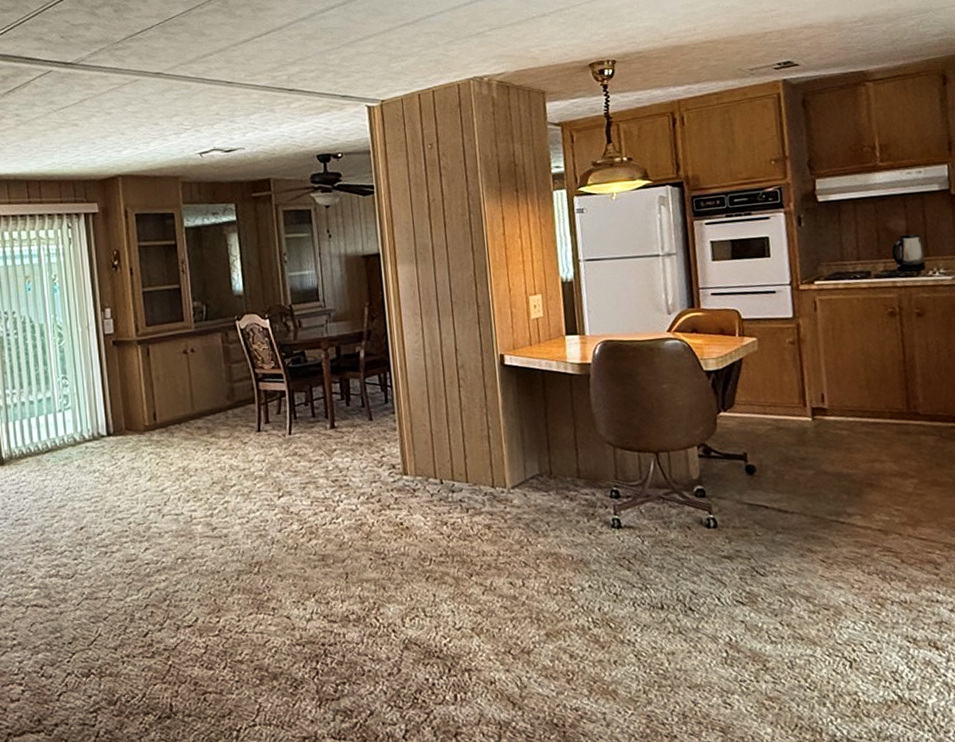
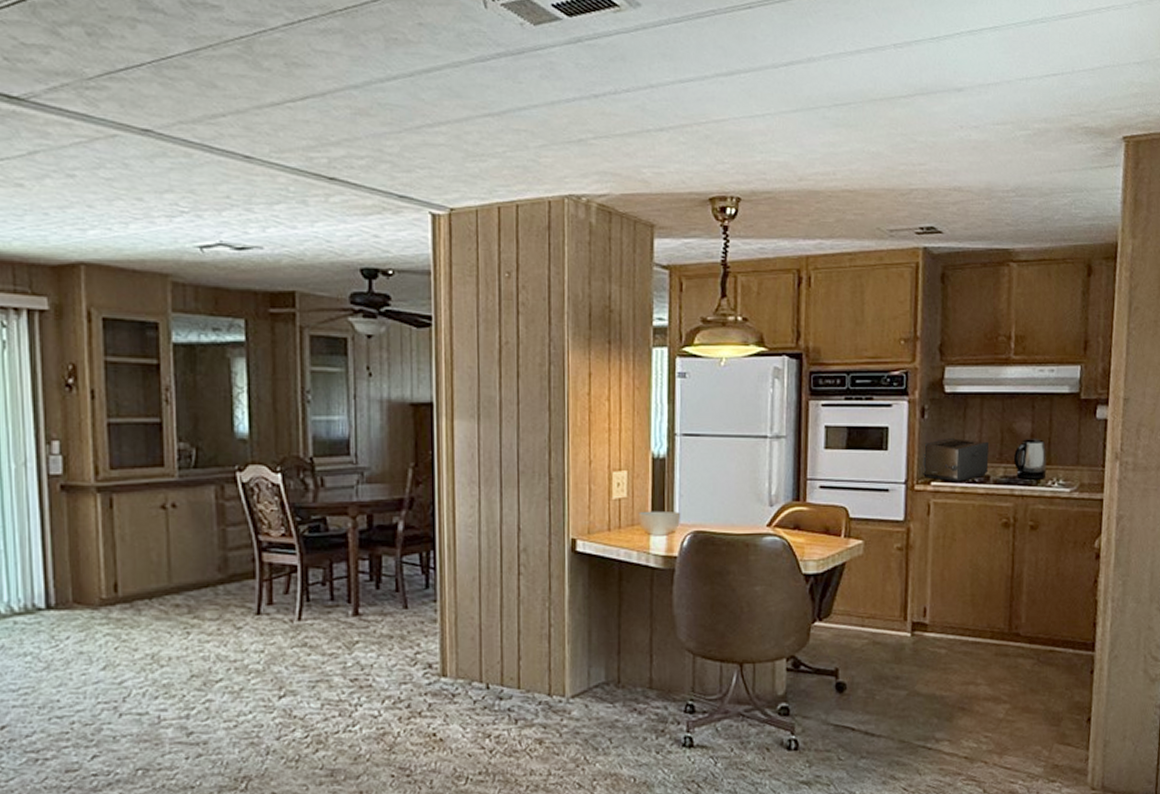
bowl: none [554,325,591,348] -> present [638,510,681,536]
toaster: none [804,240,868,280] -> present [923,438,989,482]

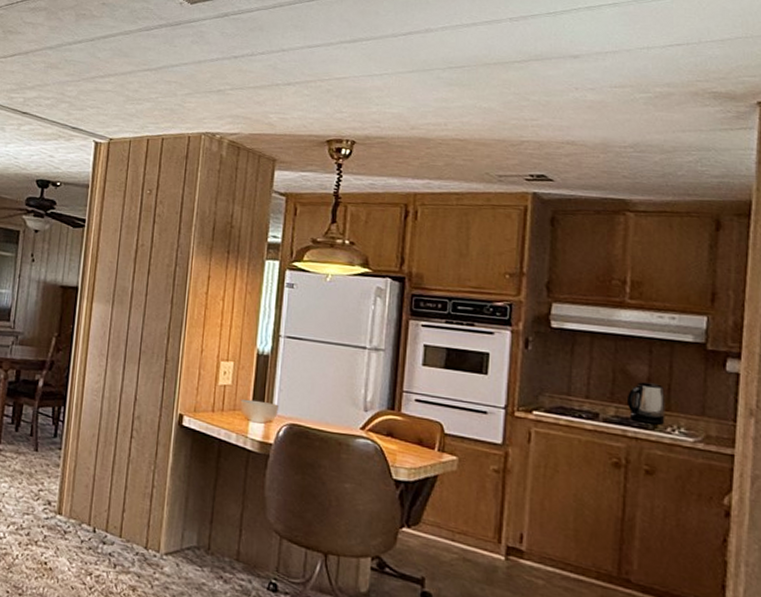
toaster: present [923,438,989,482] -> none [525,371,598,416]

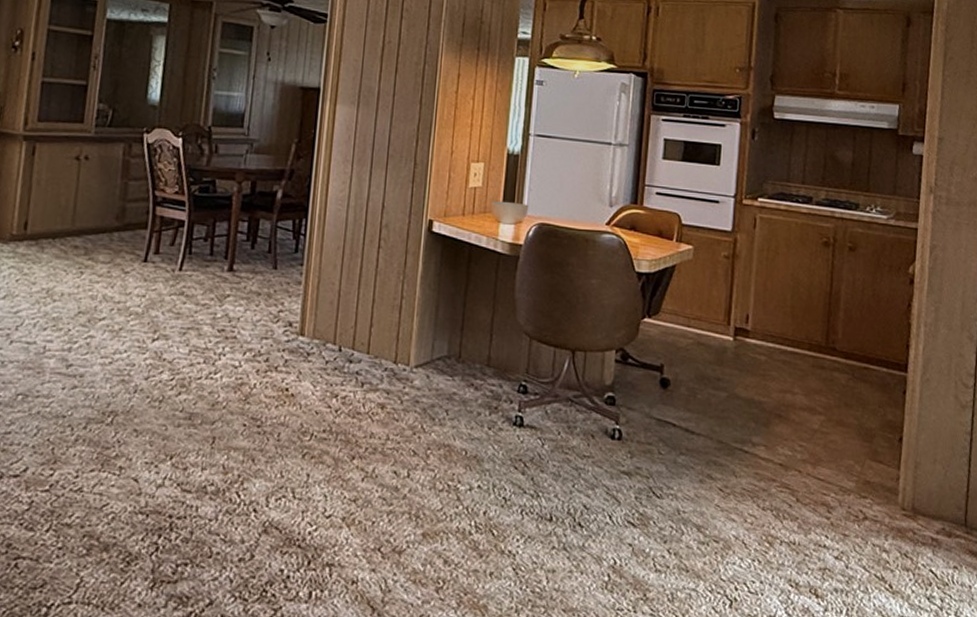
kettle: present [628,381,665,425] -> none [836,166,865,205]

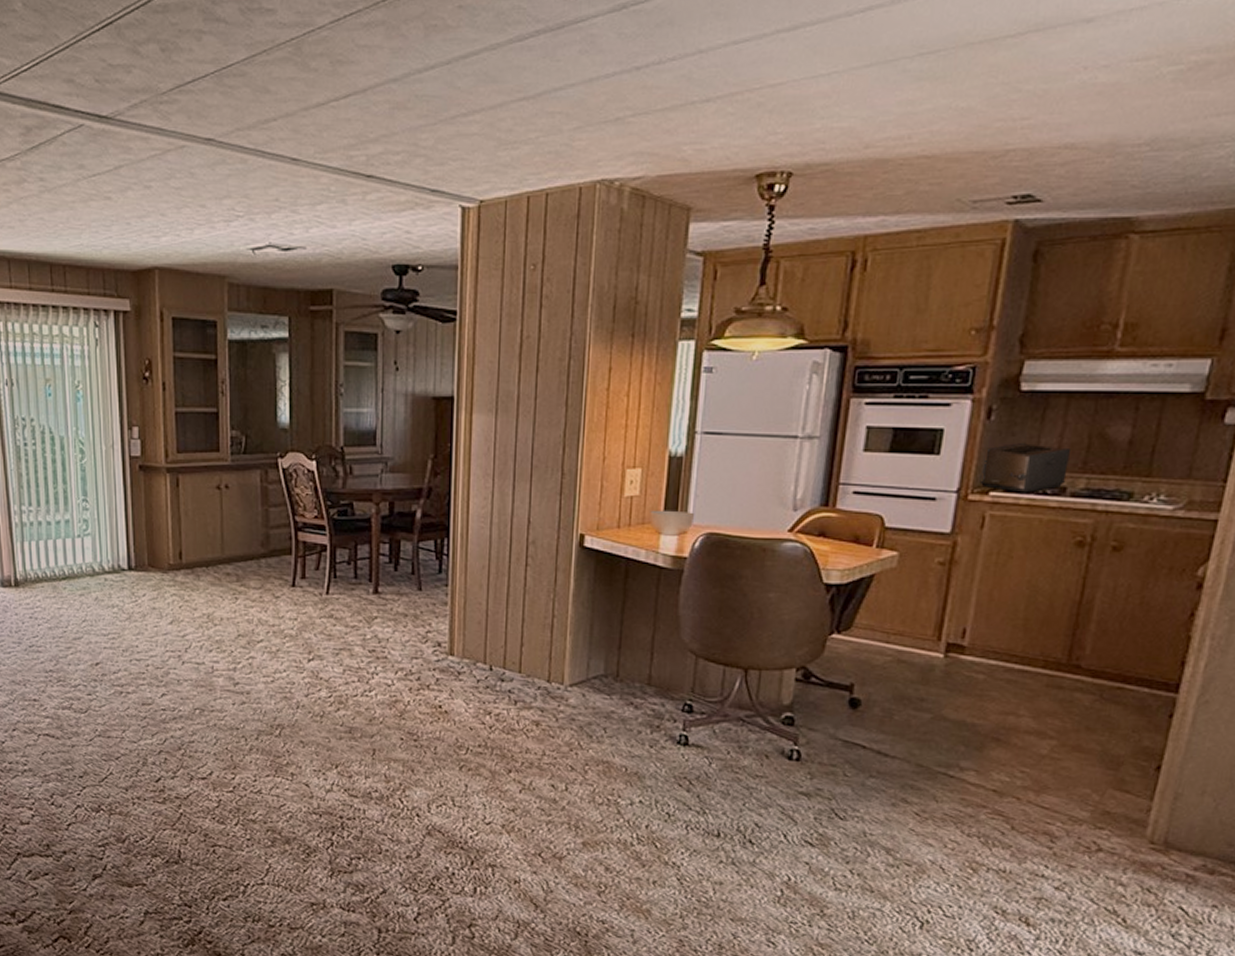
toaster: none [751,160,812,201] -> present [981,443,1070,493]

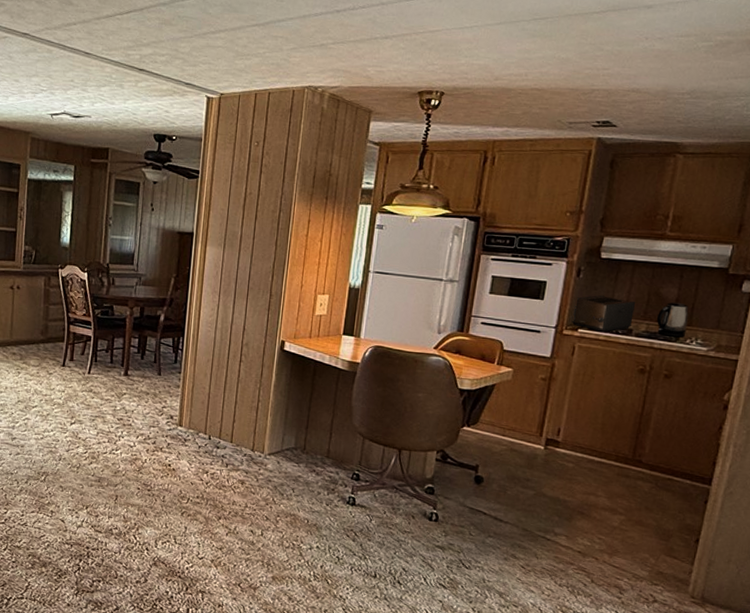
bowl: present [649,510,695,536] -> none [333,326,367,347]
kettle: none [1101,445,1147,494] -> present [657,302,689,338]

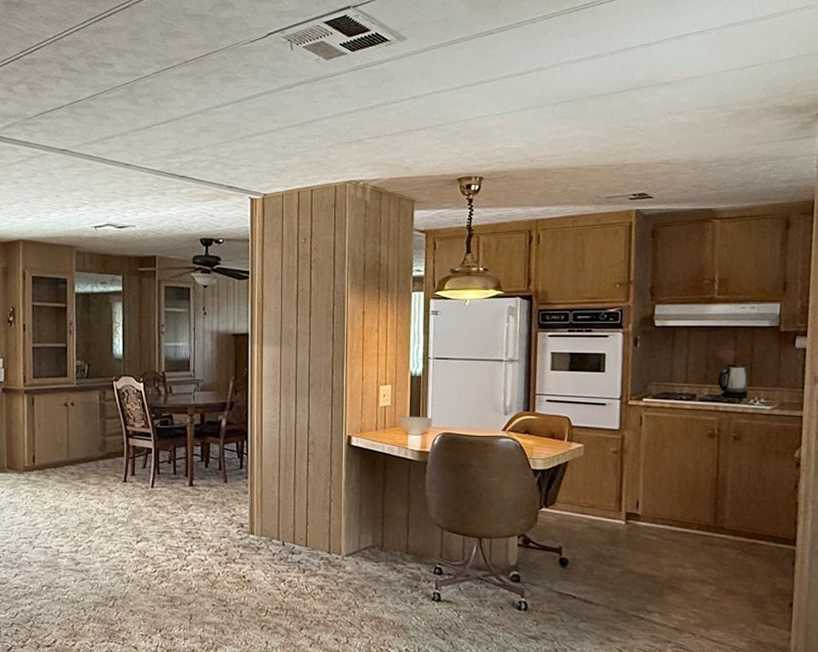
bowl: none [333,326,367,347] -> present [399,416,433,436]
toaster: present [572,295,635,332] -> none [636,363,695,399]

